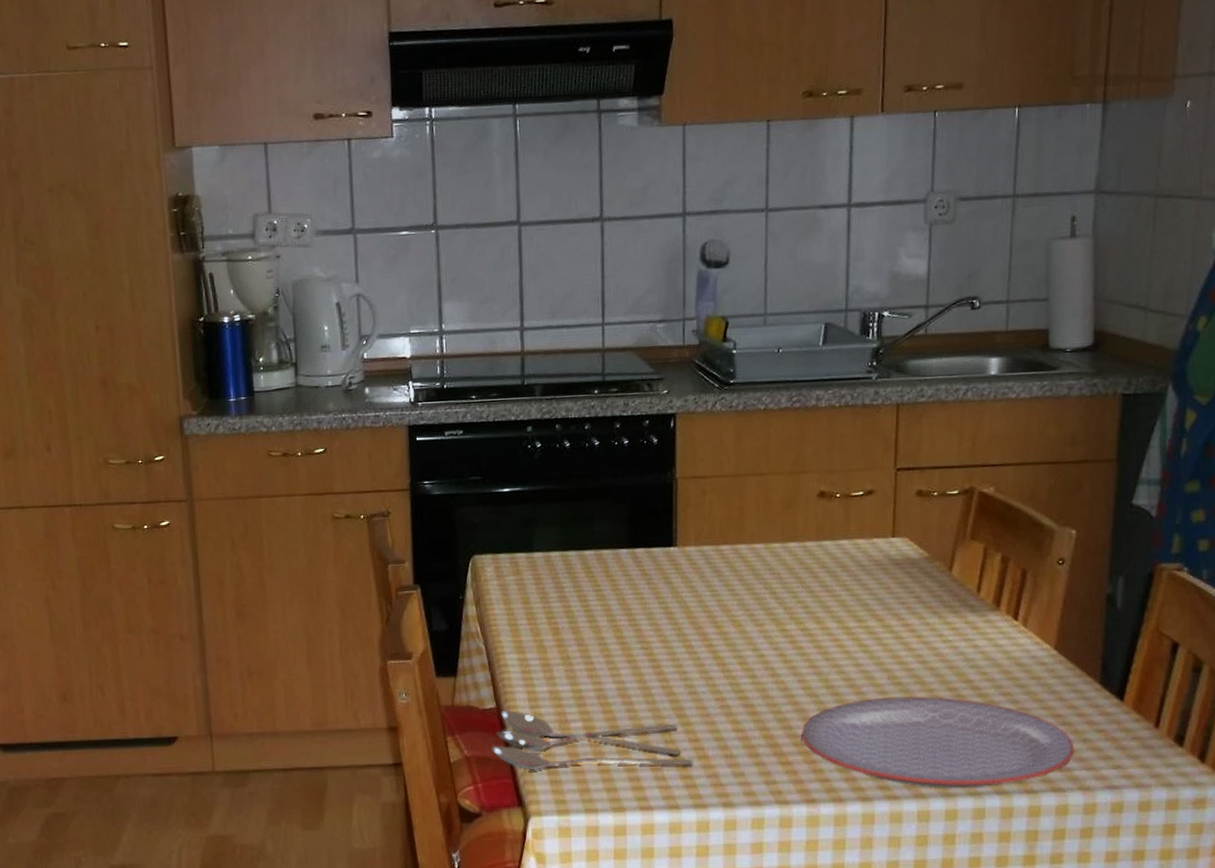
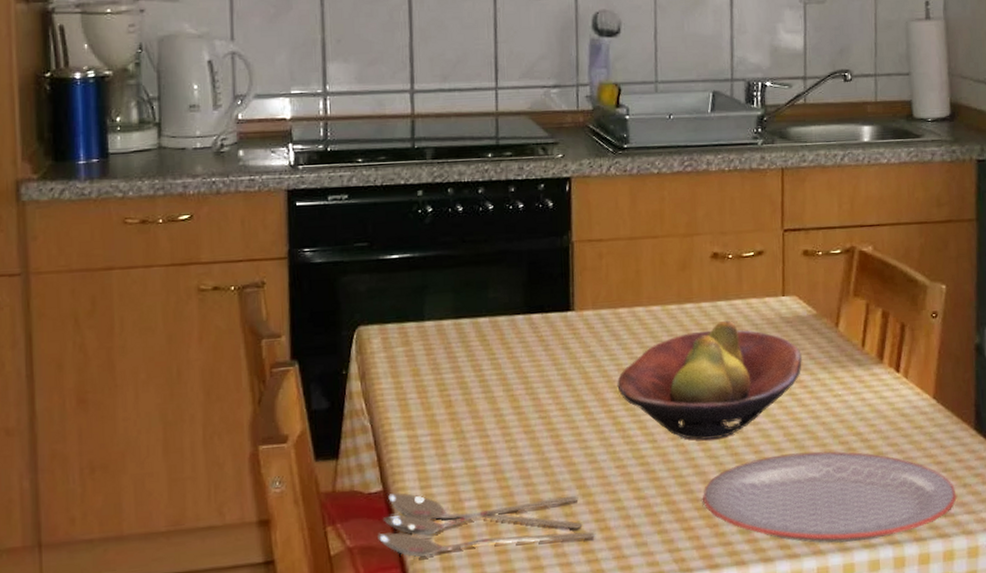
fruit bowl: none [718,560,912,678] -> present [617,320,803,440]

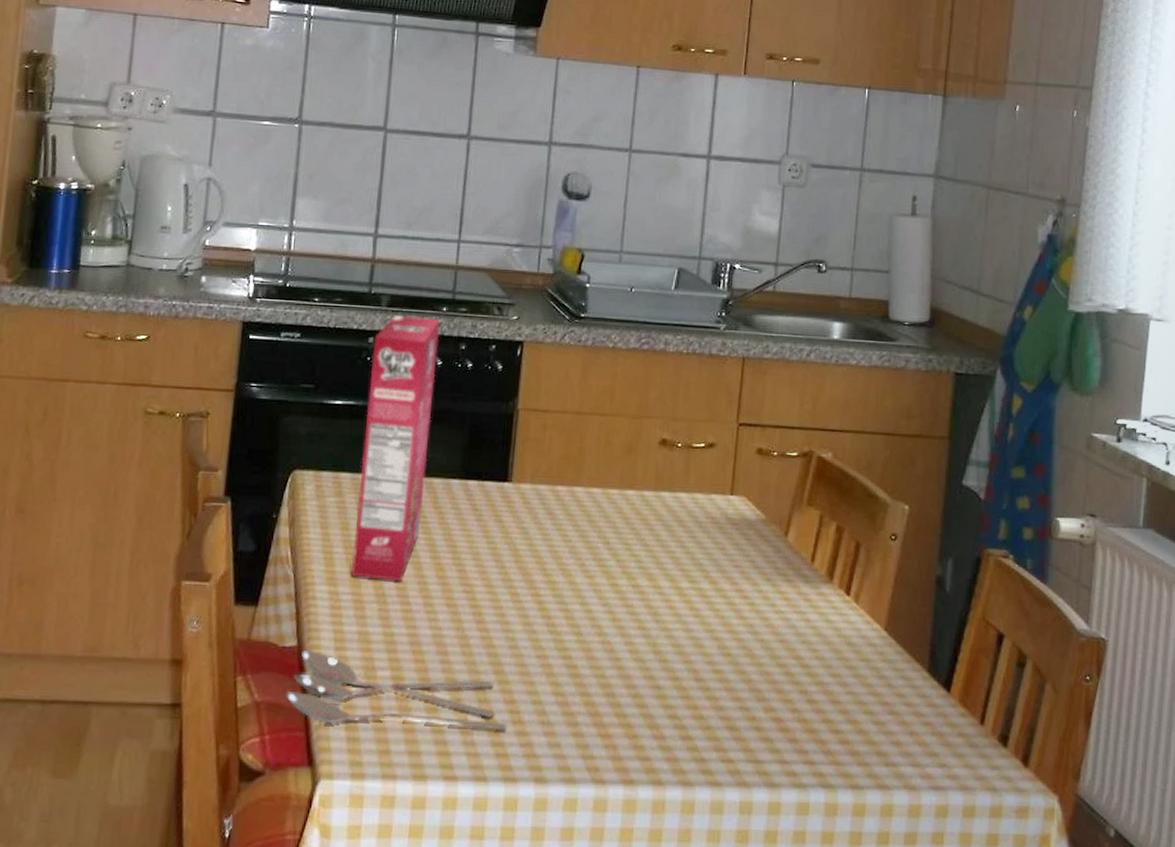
cereal box: none [422,164,491,419] -> present [351,315,441,582]
fruit bowl: present [617,320,803,440] -> none [547,513,746,641]
plate: present [703,451,957,544] -> none [624,668,901,780]

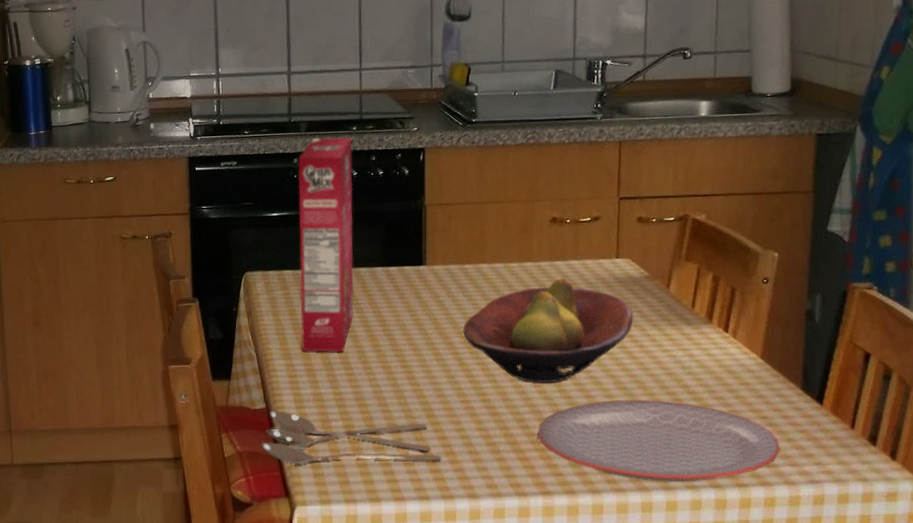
fruit bowl: none [547,513,746,641] -> present [463,278,634,383]
plate: none [624,668,901,780] -> present [538,400,780,483]

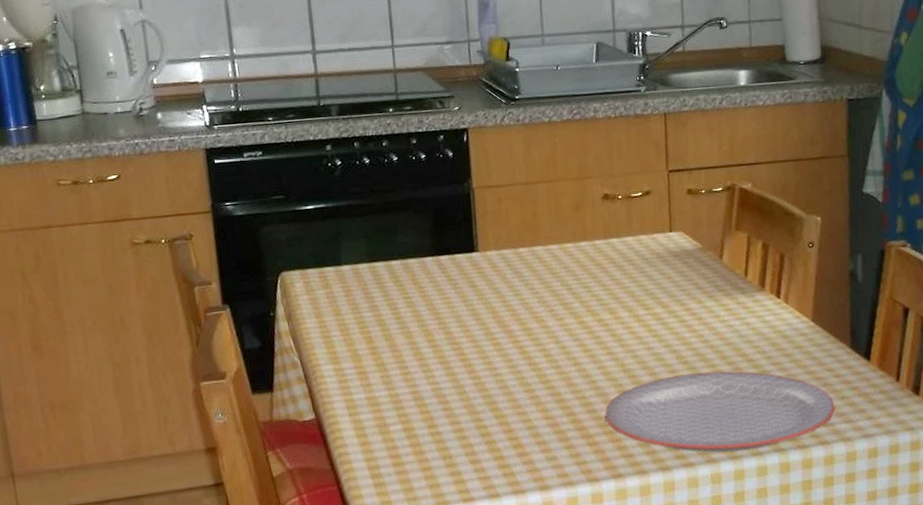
spoon: present [262,411,443,465] -> none [314,417,510,476]
cereal box: present [298,136,354,353] -> none [331,119,405,354]
fruit bowl: present [463,278,634,383] -> none [521,255,691,365]

